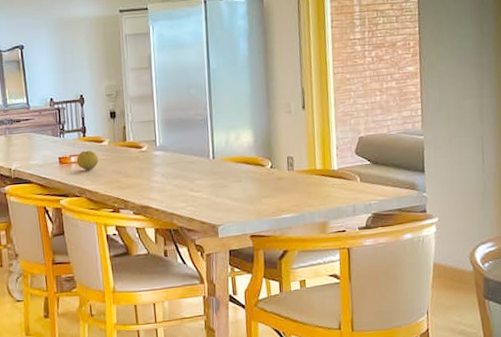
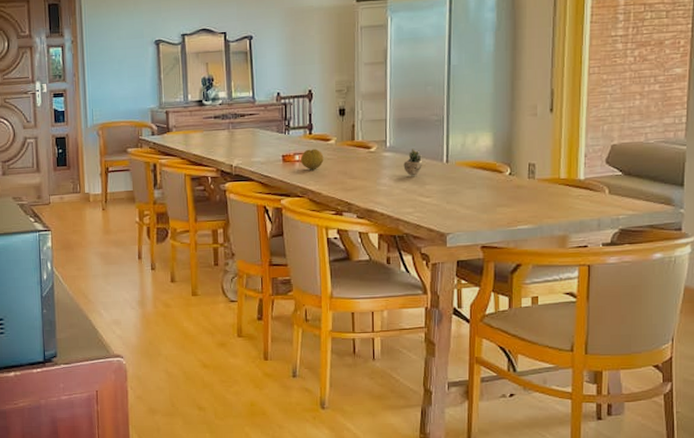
succulent plant: none [173,142,207,173] -> present [403,144,442,176]

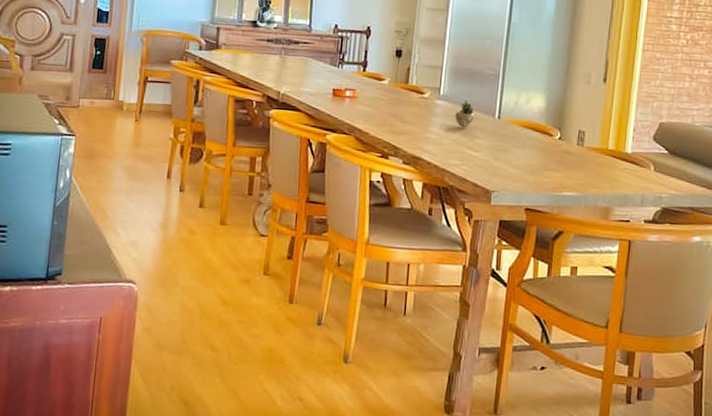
fruit: present [300,149,324,171] -> none [350,86,376,109]

